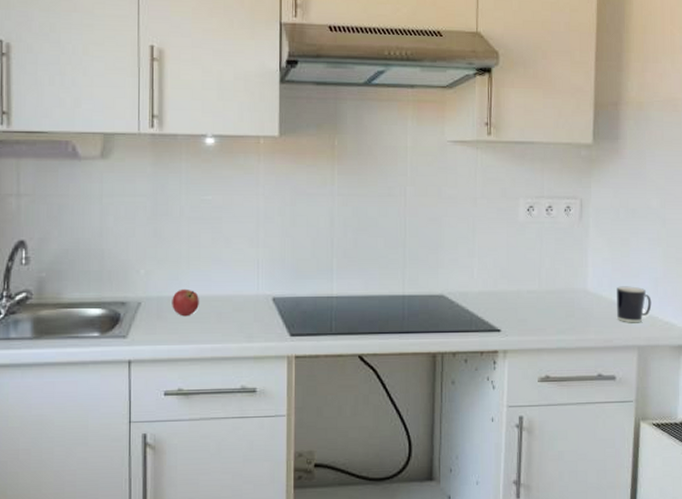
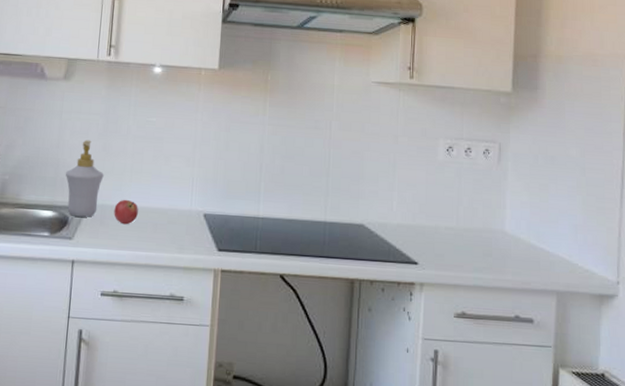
soap bottle: none [112,226,157,312] -> present [65,140,104,217]
mug: present [617,286,652,323] -> none [535,230,571,268]

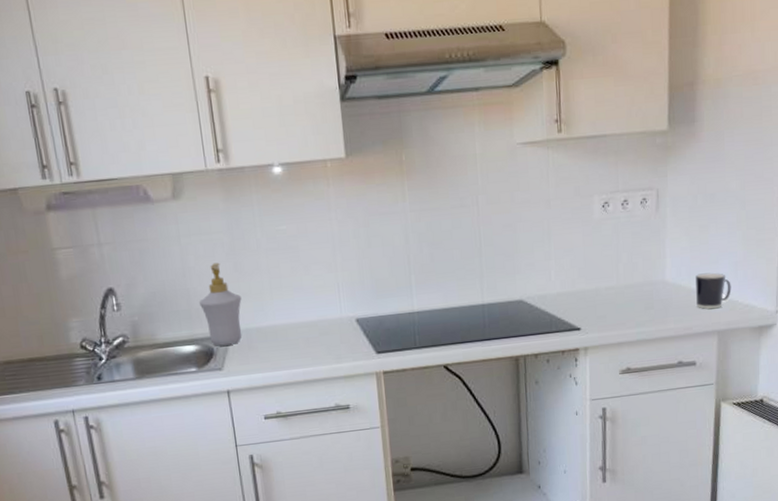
fruit: present [114,199,138,225] -> none [260,318,287,345]
mug: none [535,230,571,268] -> present [696,272,731,309]

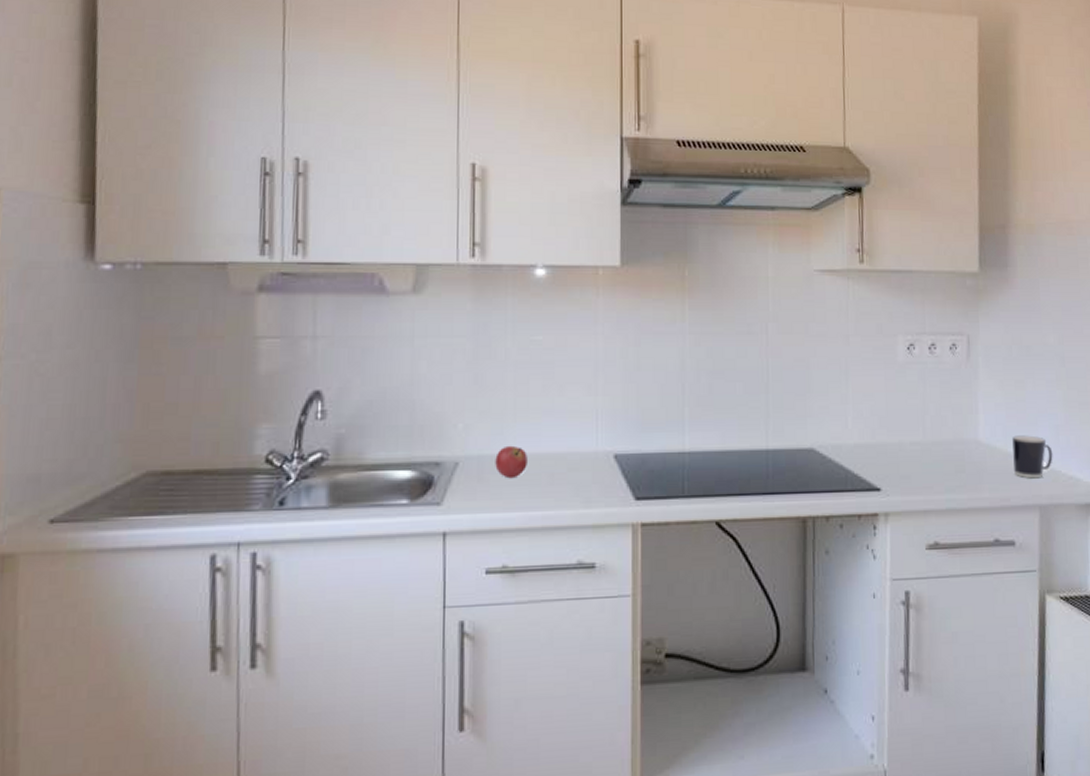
soap bottle: present [198,262,242,346] -> none [424,371,478,474]
fruit: none [260,318,287,345] -> present [495,445,527,479]

